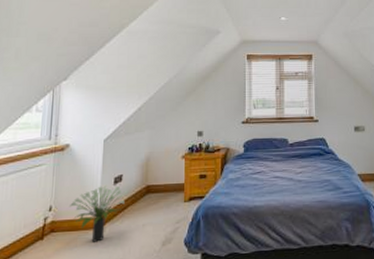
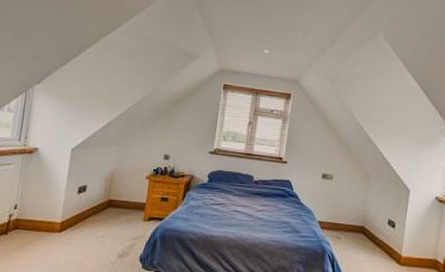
potted plant: present [70,184,129,242] -> none [34,192,92,245]

